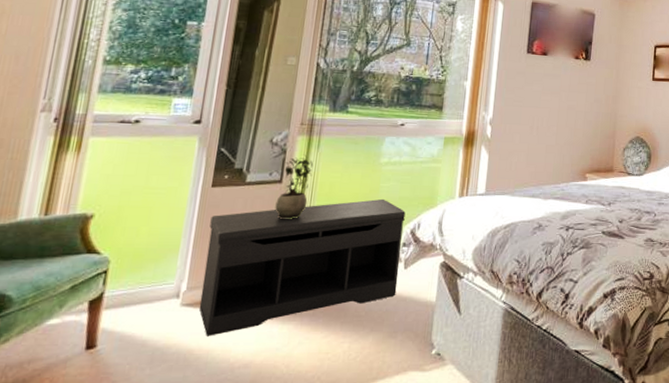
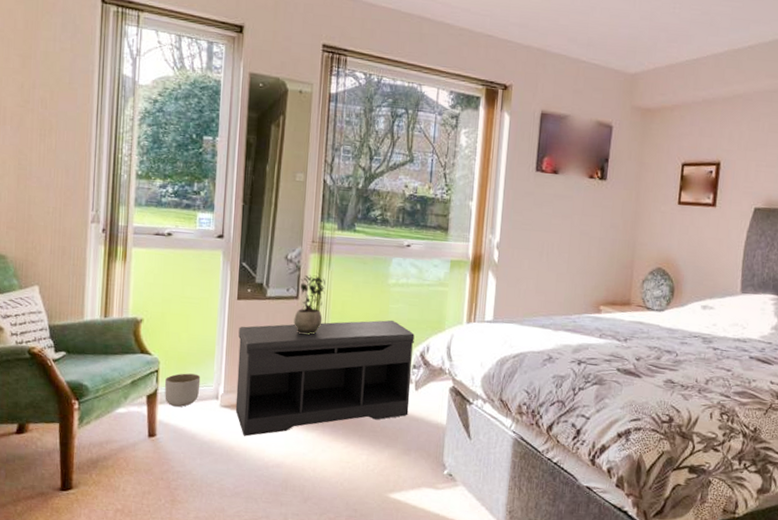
planter: none [112,271,160,311] -> present [164,373,201,407]

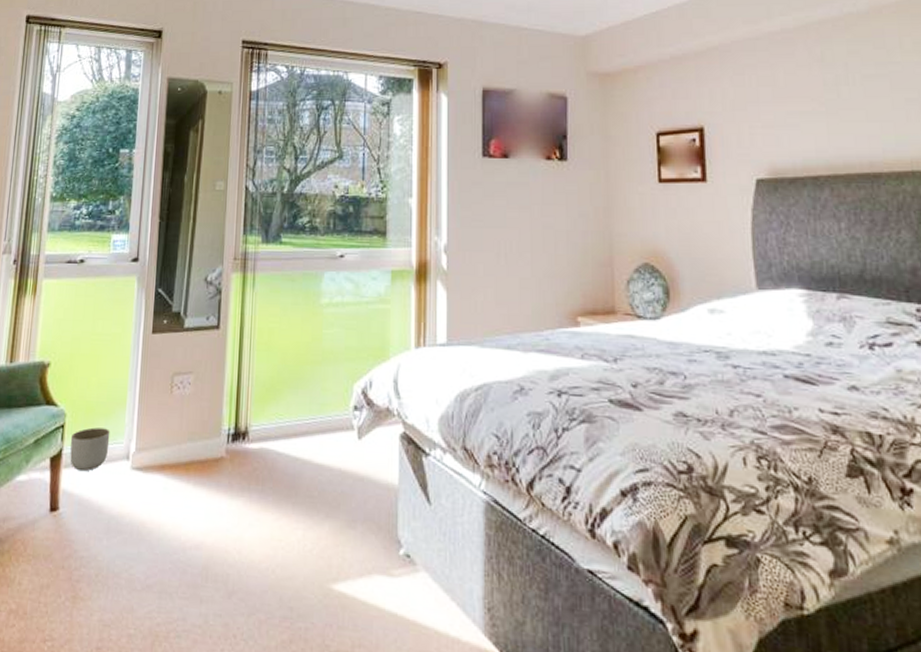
bench: present [235,320,415,436] -> none [148,348,354,508]
potted plant: present [294,272,326,335] -> none [214,294,250,373]

